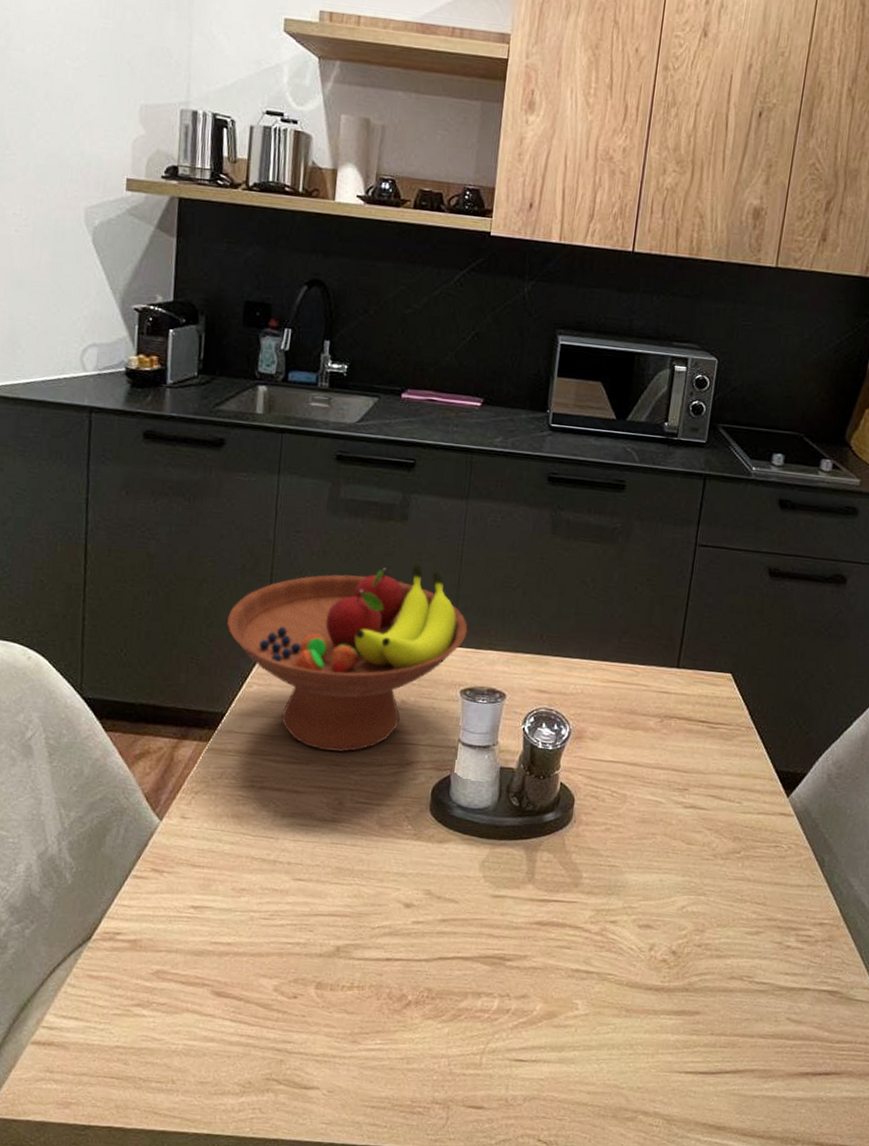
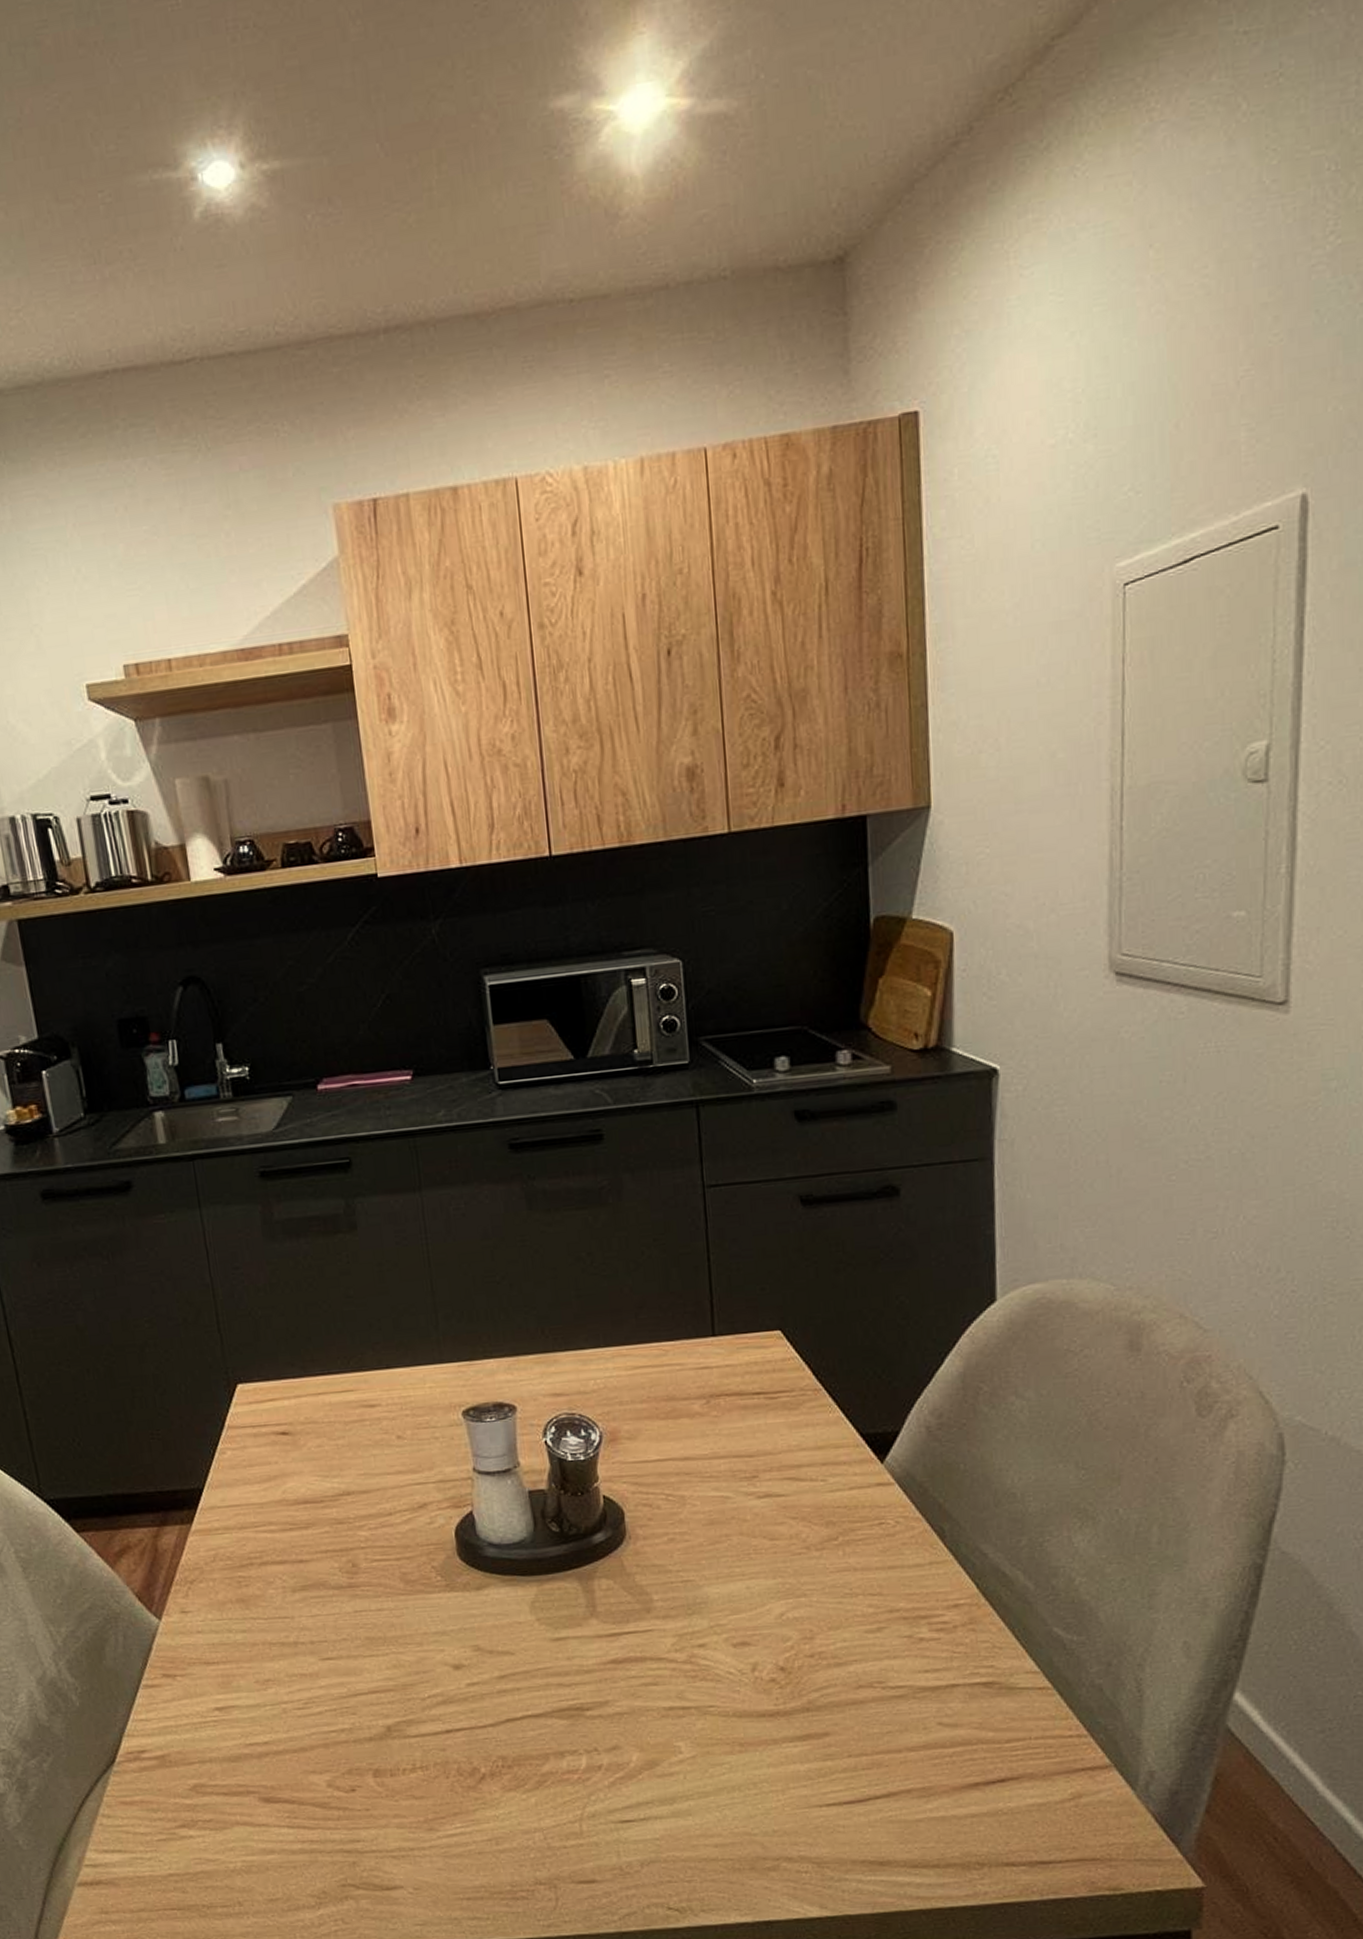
fruit bowl: present [227,561,468,752] -> none [180,1274,455,1510]

